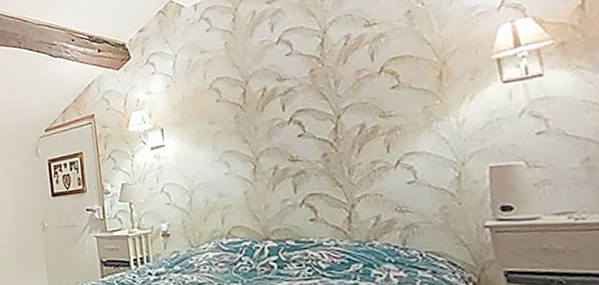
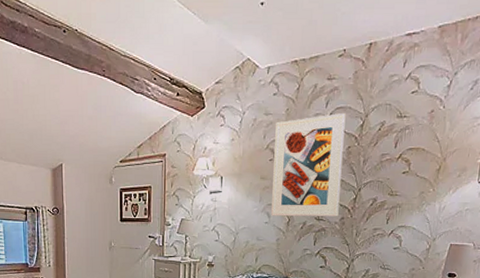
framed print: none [215,34,319,165] -> present [271,113,346,217]

